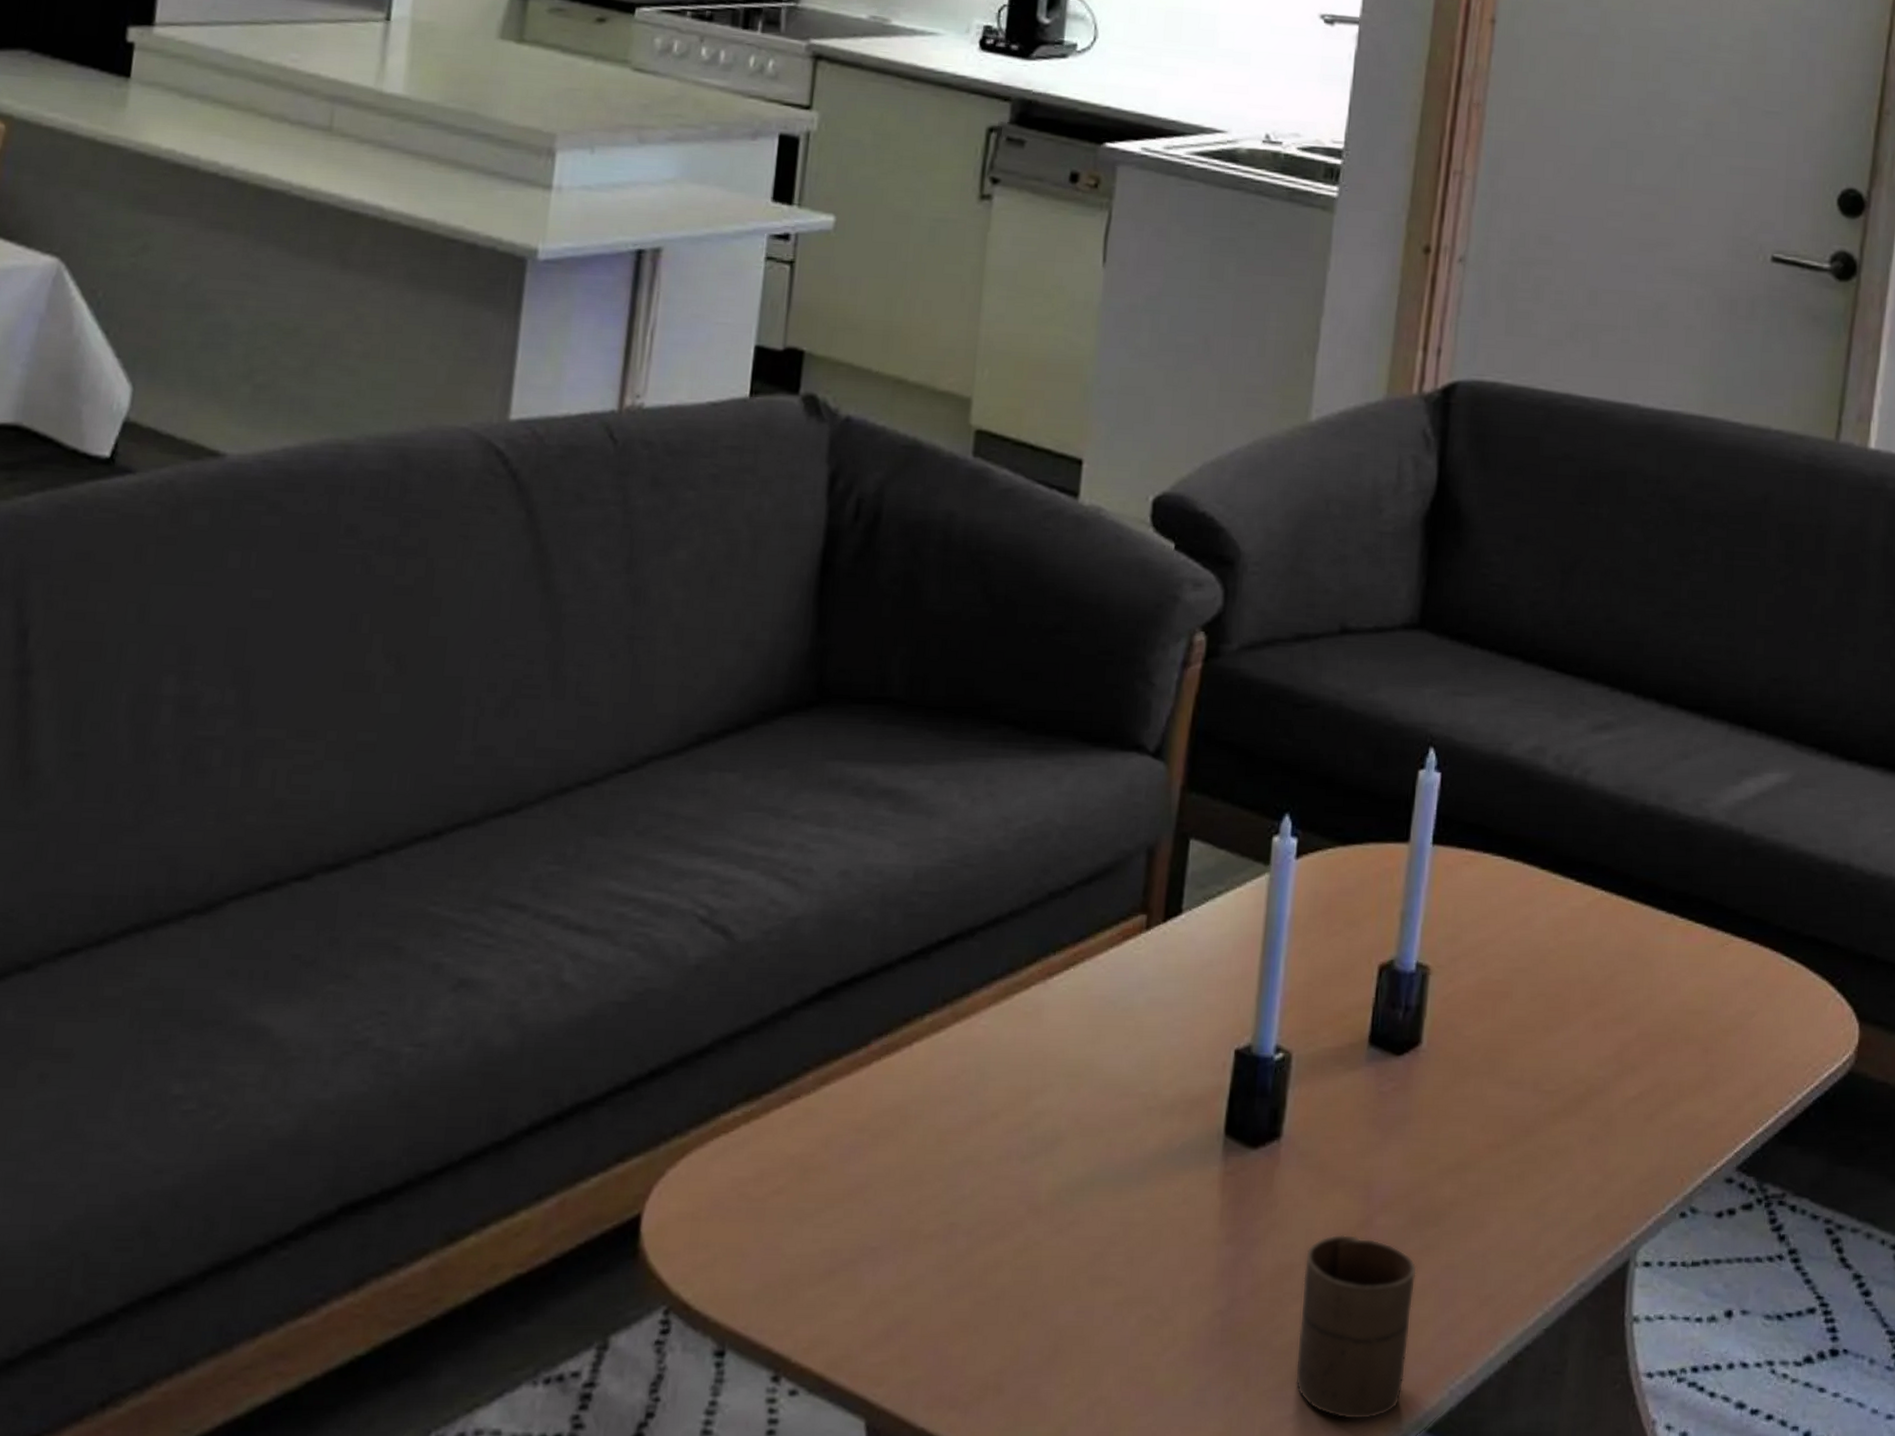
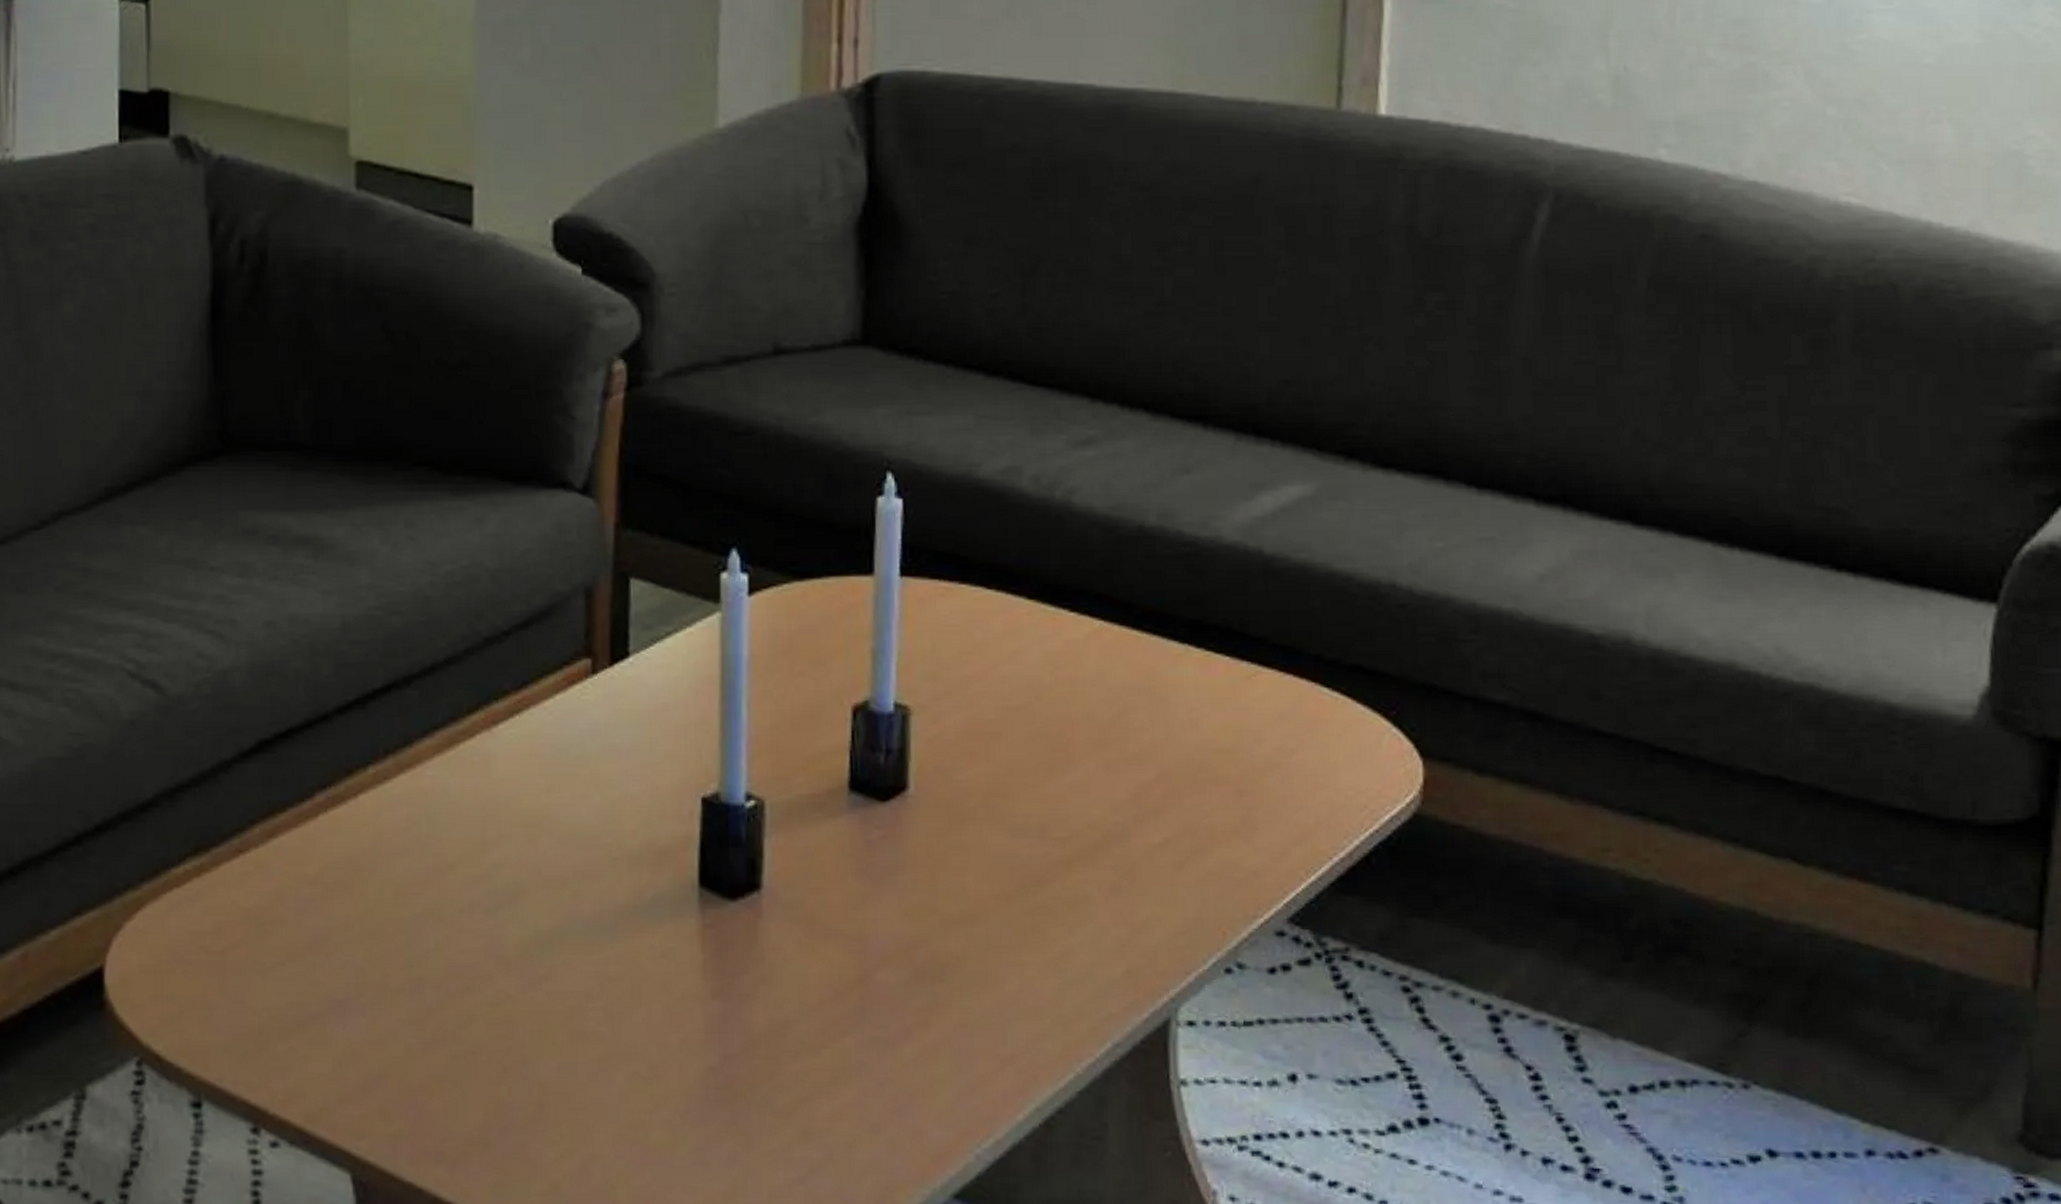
cup: present [1295,1234,1417,1420] -> none [800,989,927,1184]

